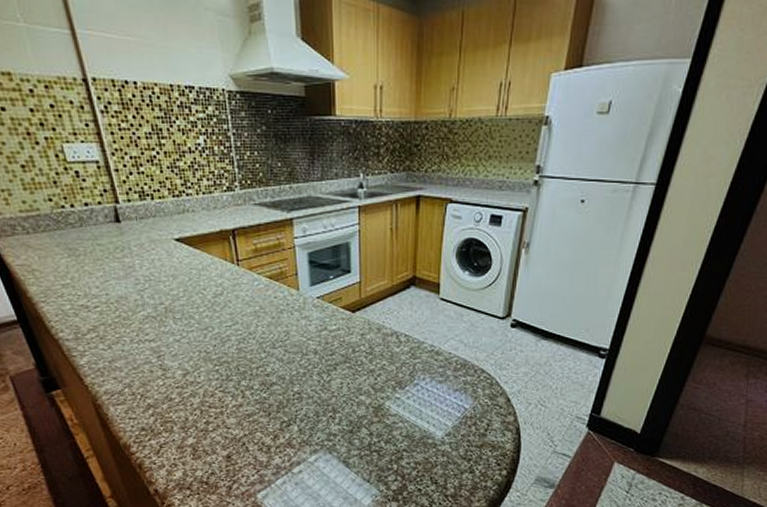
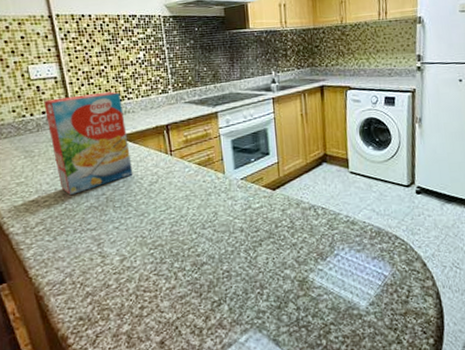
cereal box: none [85,184,195,301] -> present [44,91,133,195]

